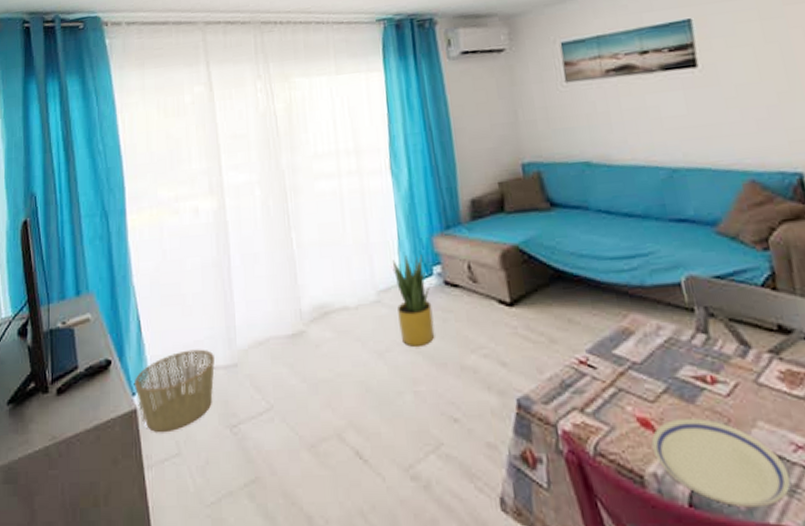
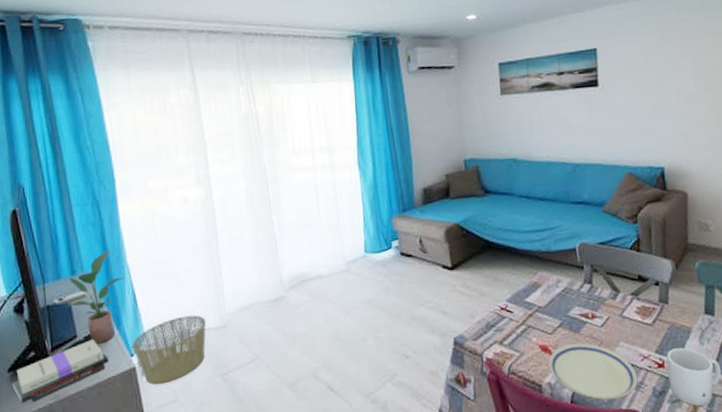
books: none [10,372,109,444] -> present [12,339,109,403]
potted plant: none [69,267,130,378] -> present [66,250,124,344]
planter: present [391,255,435,347] -> none [357,232,392,304]

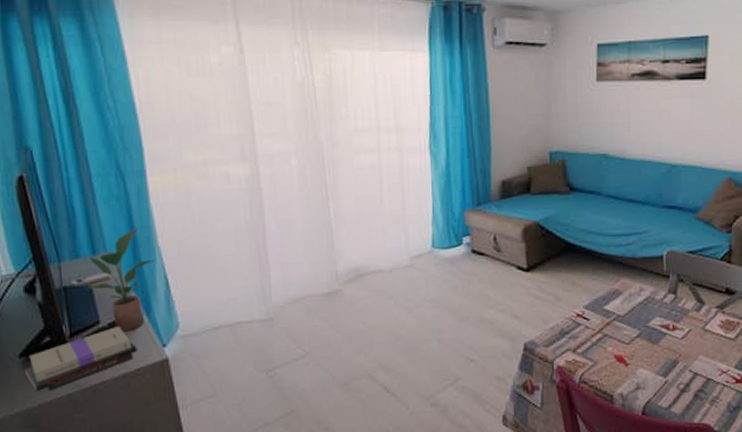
basket: present [133,315,206,384] -> none [165,305,250,378]
plate: present [548,343,638,401] -> none [622,354,714,414]

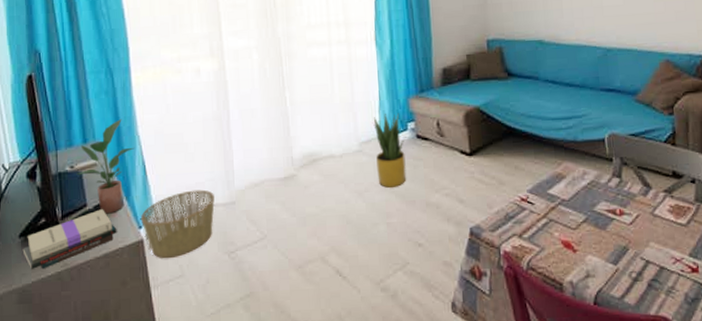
basket: none [165,305,250,378] -> present [141,189,215,258]
planter: none [424,227,461,304] -> present [372,113,407,188]

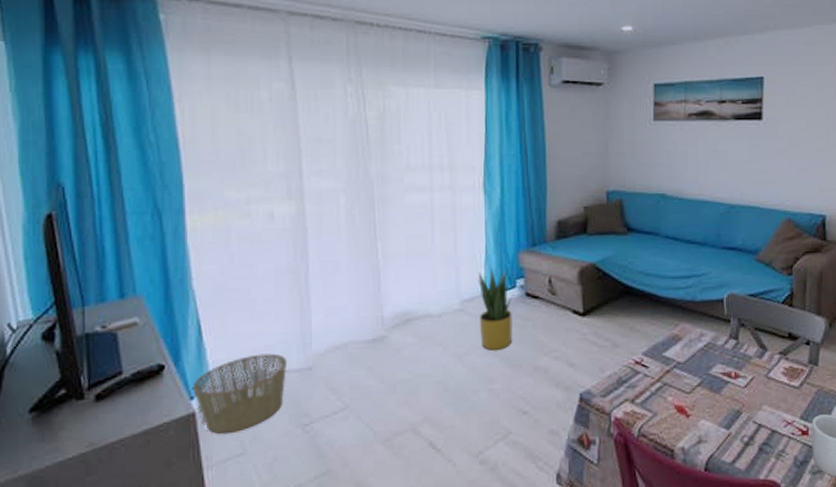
books: present [22,209,117,270] -> none [33,377,162,451]
potted plant: present [77,119,135,214] -> none [111,270,188,383]

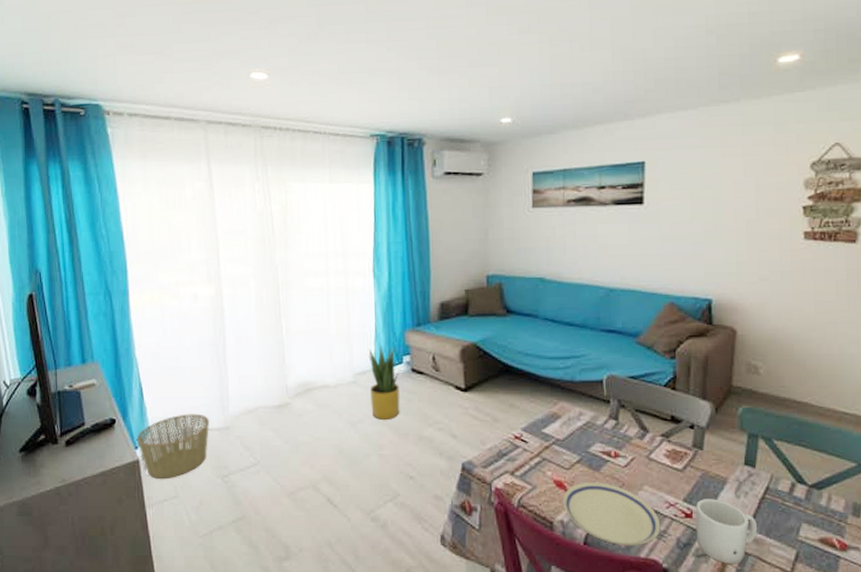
plate: none [683,404,779,469] -> present [562,481,661,546]

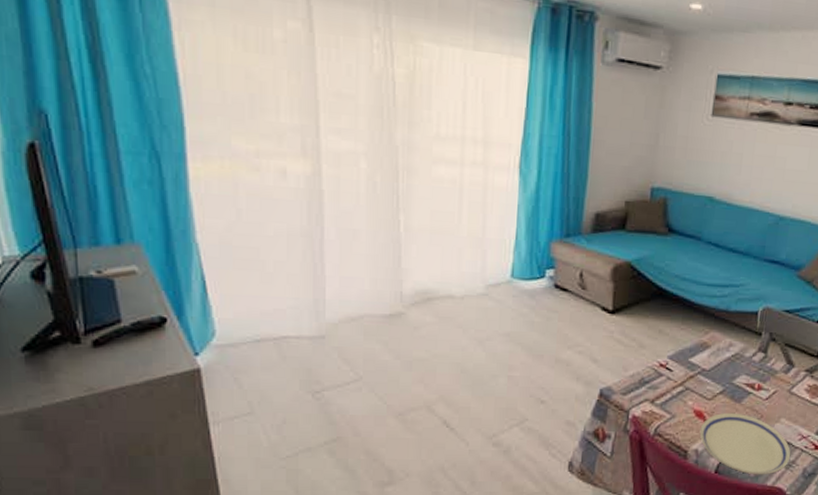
basket: present [137,413,209,479] -> none [198,317,298,392]
planter: present [367,346,401,420] -> none [503,256,543,339]

